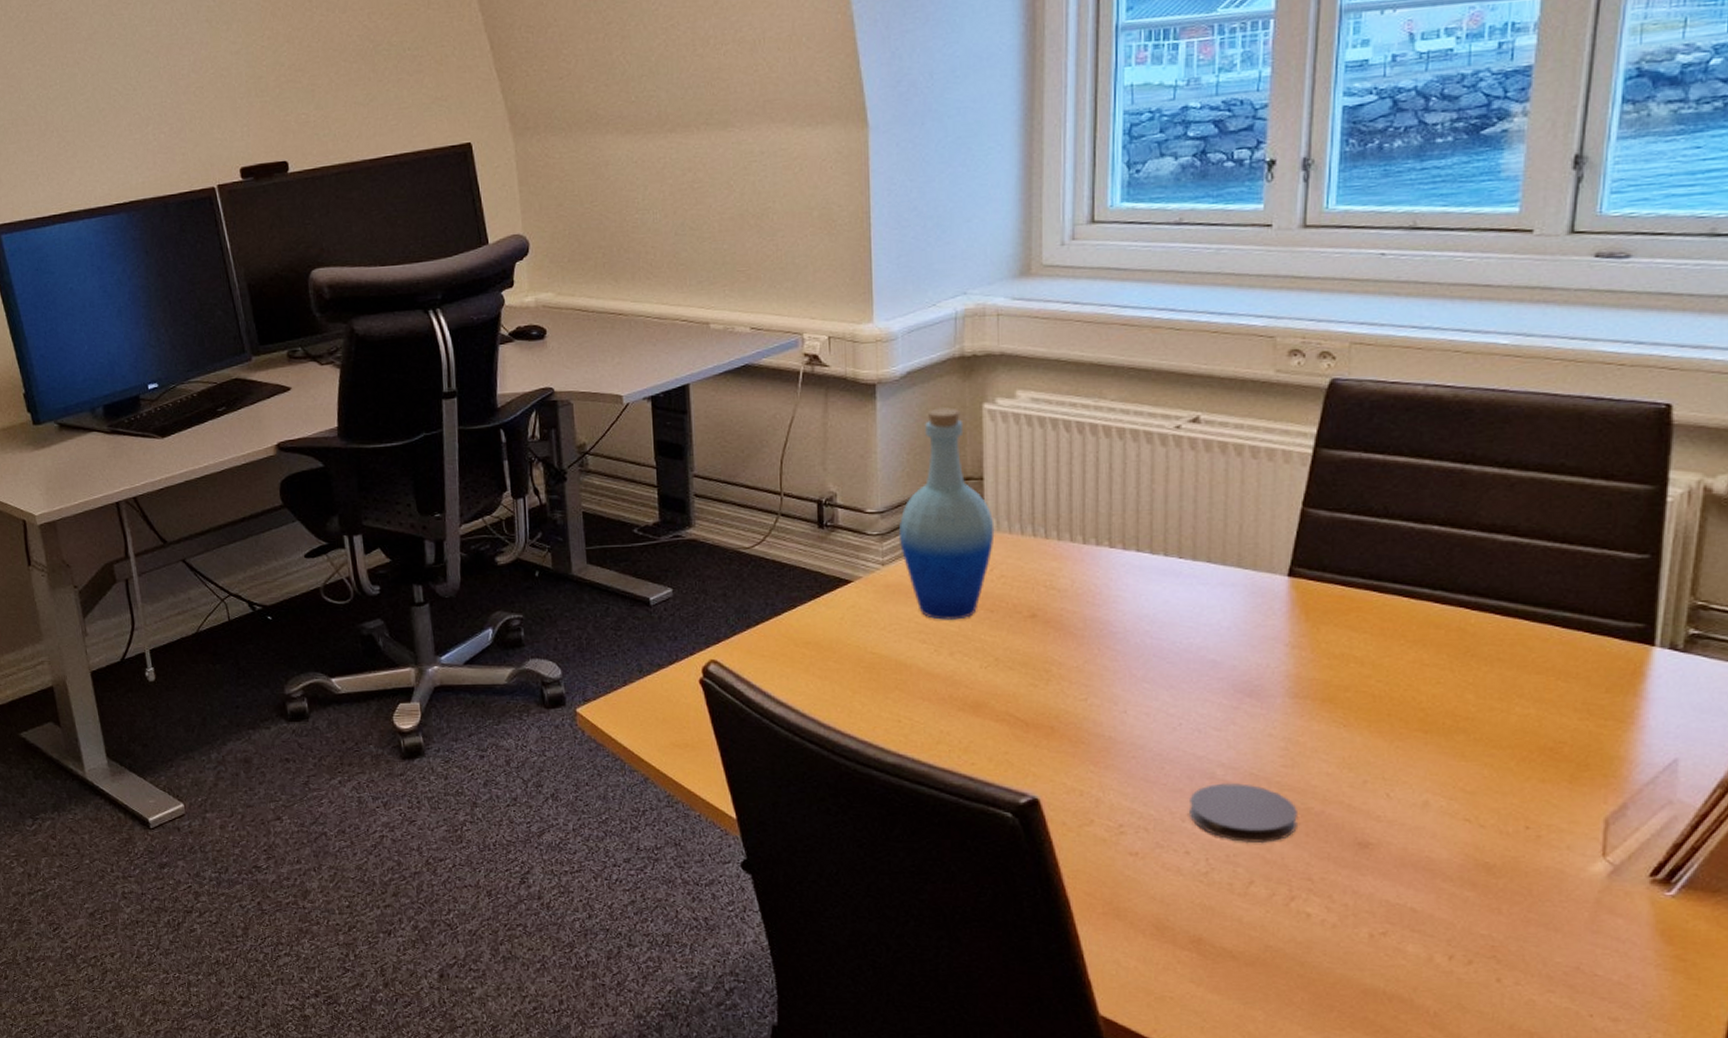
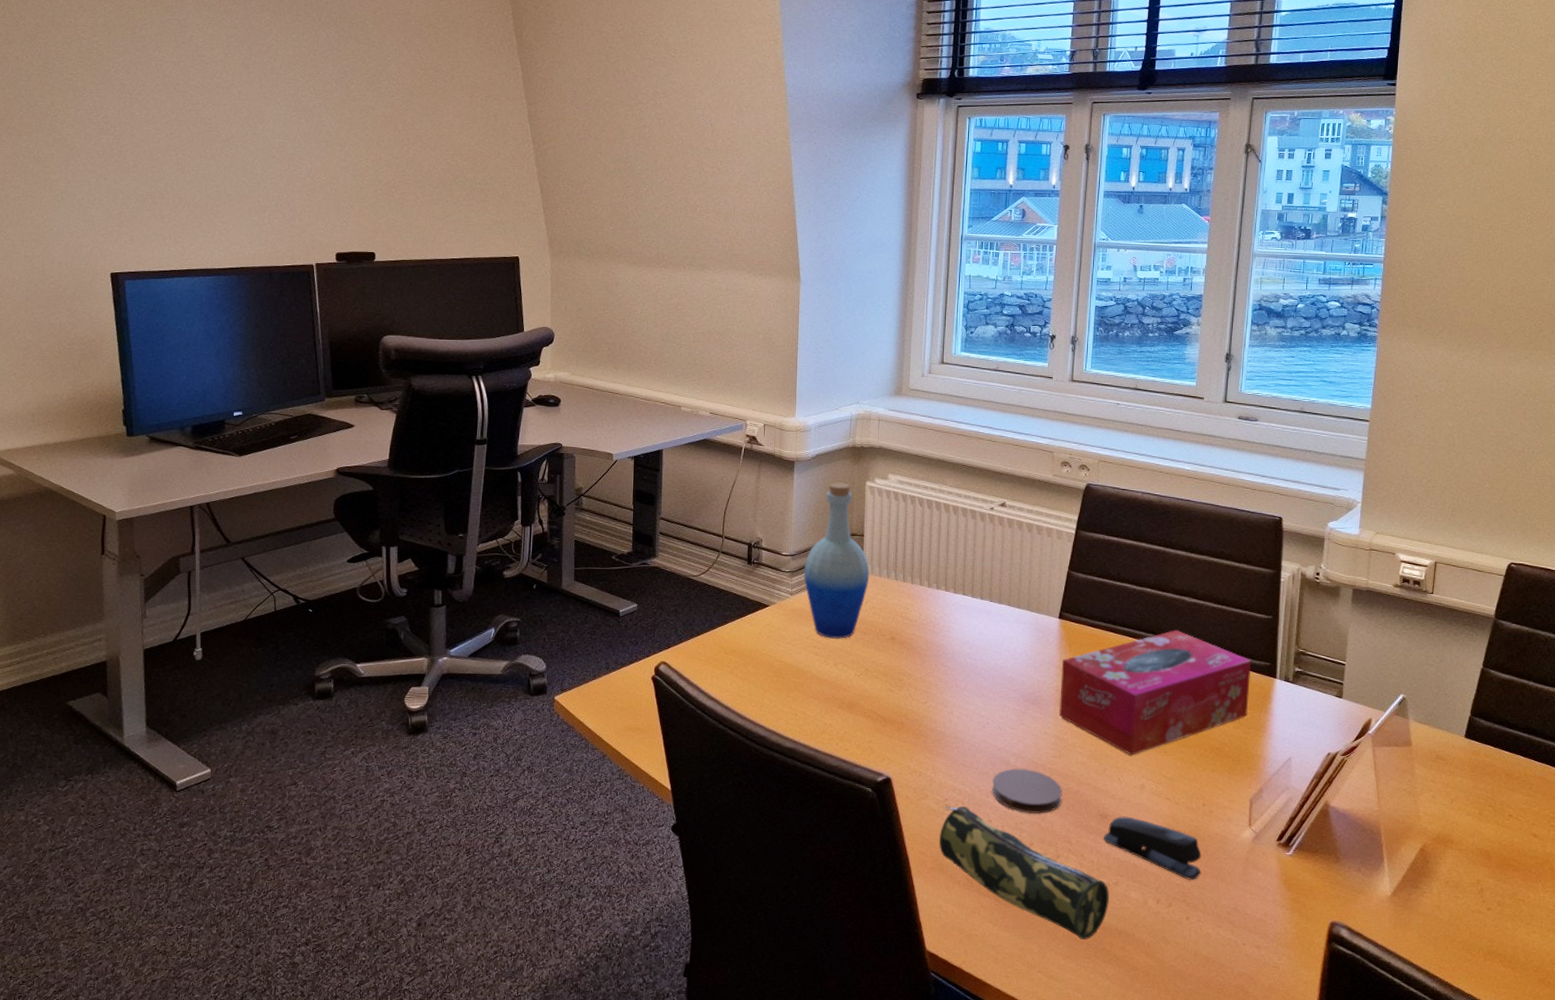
pencil case: none [1112,833,1374,1006] -> present [938,805,1110,939]
tissue box: none [1290,582,1612,762] -> present [1058,629,1252,756]
stapler: none [1364,845,1522,930] -> present [1104,816,1202,880]

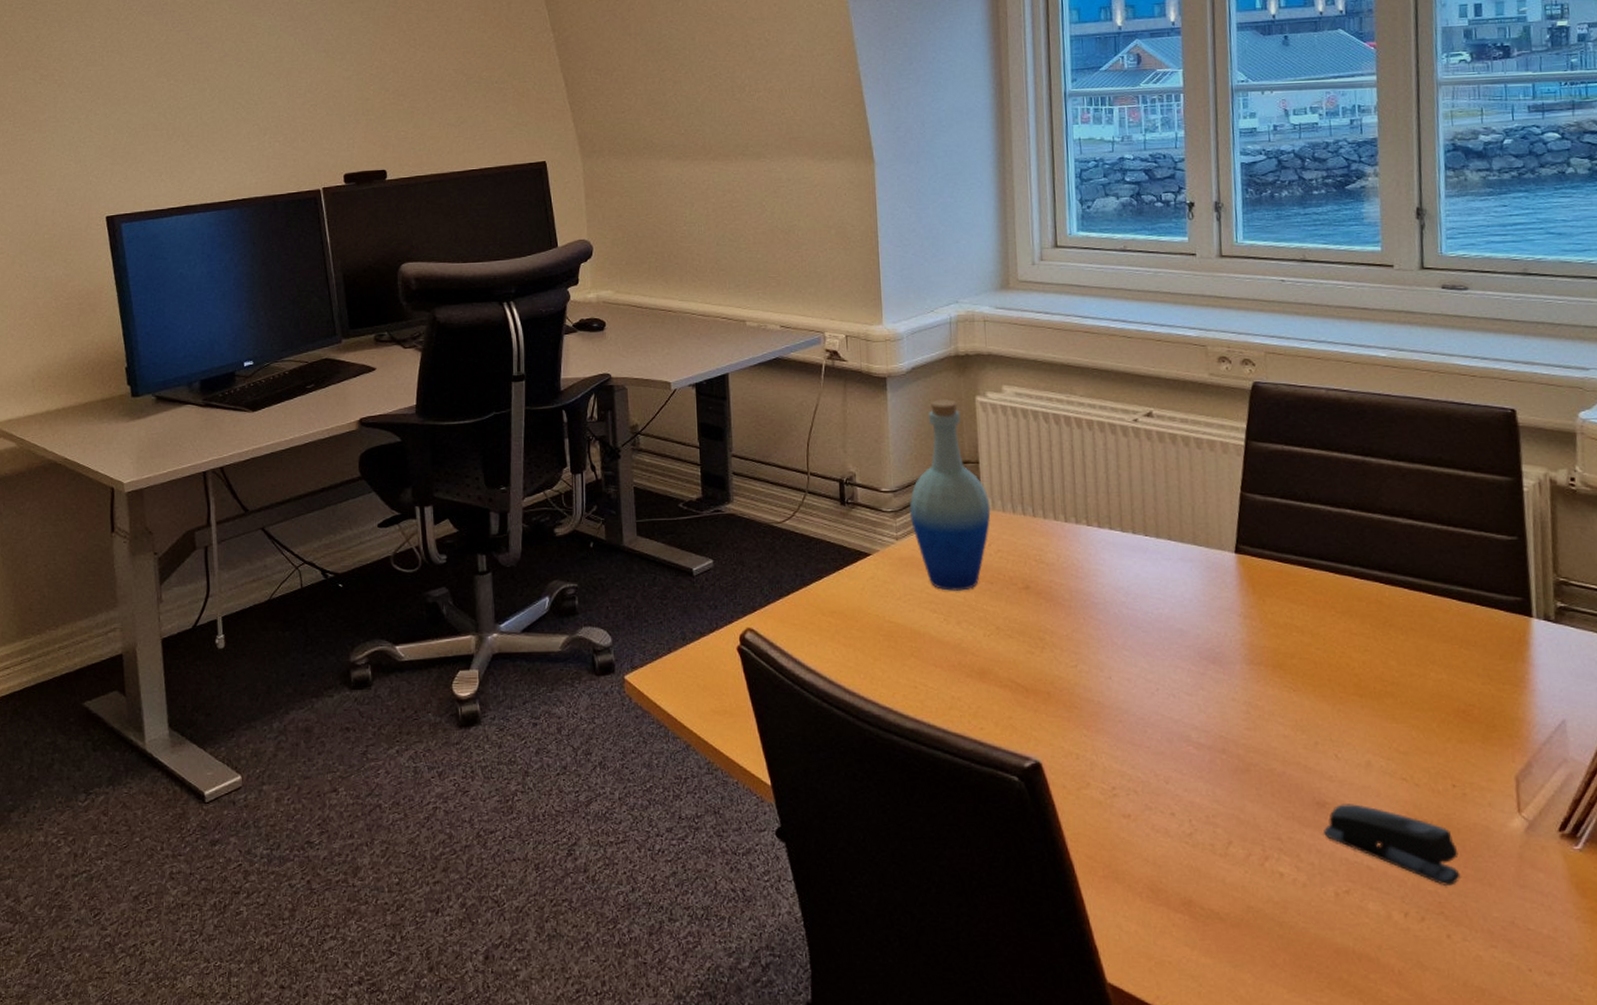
pencil case: present [938,805,1110,939] -> none [1108,795,1342,966]
coaster: present [992,768,1062,815] -> none [1171,746,1264,804]
tissue box: present [1058,629,1252,756] -> none [1245,559,1499,724]

